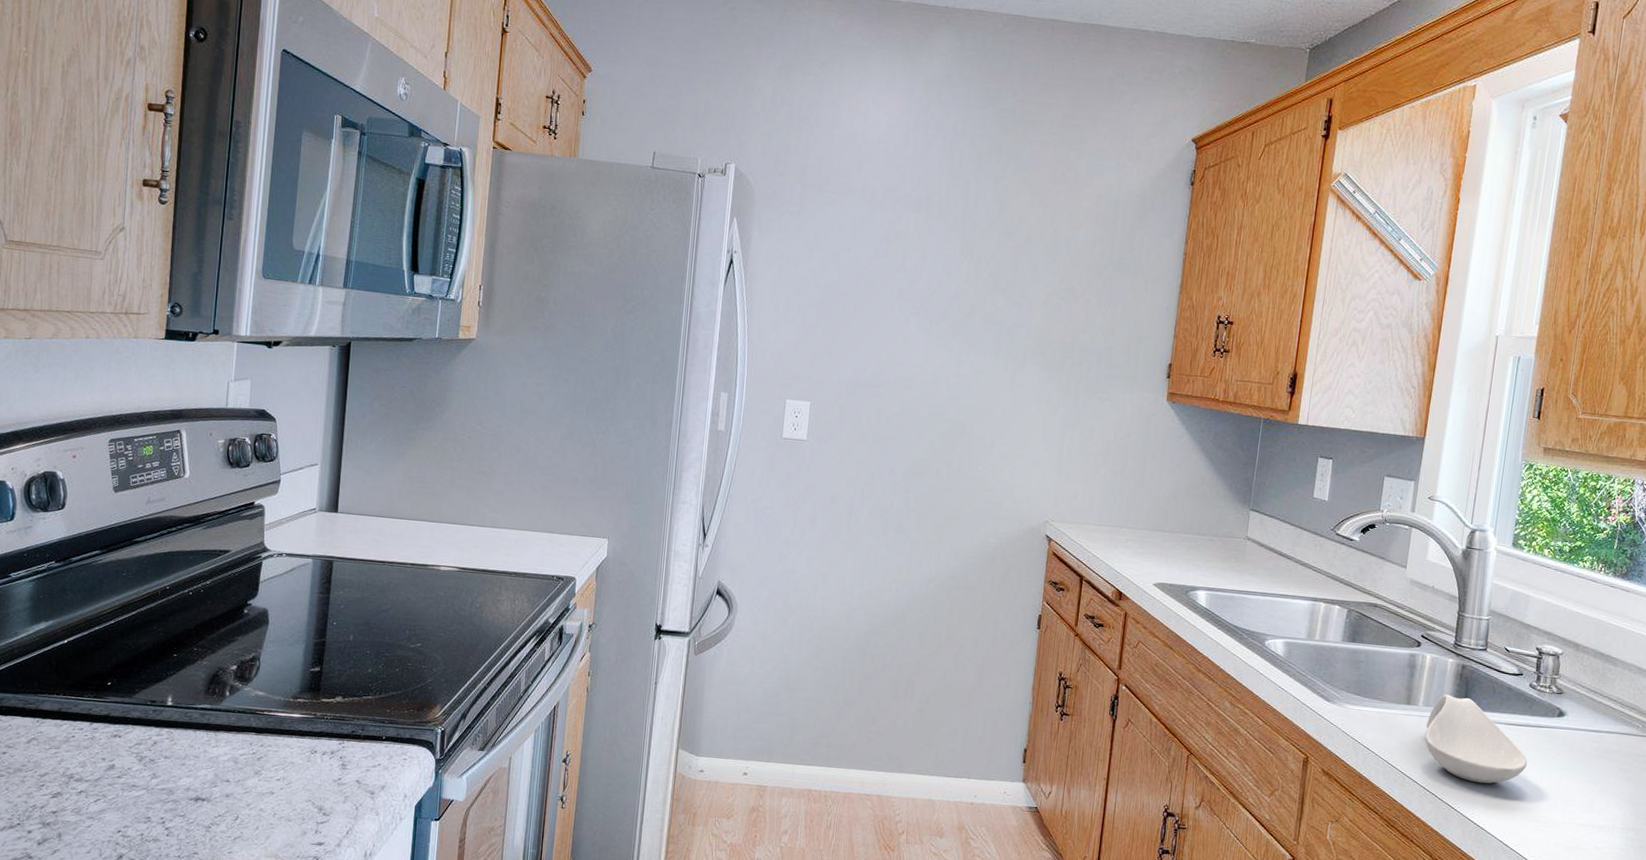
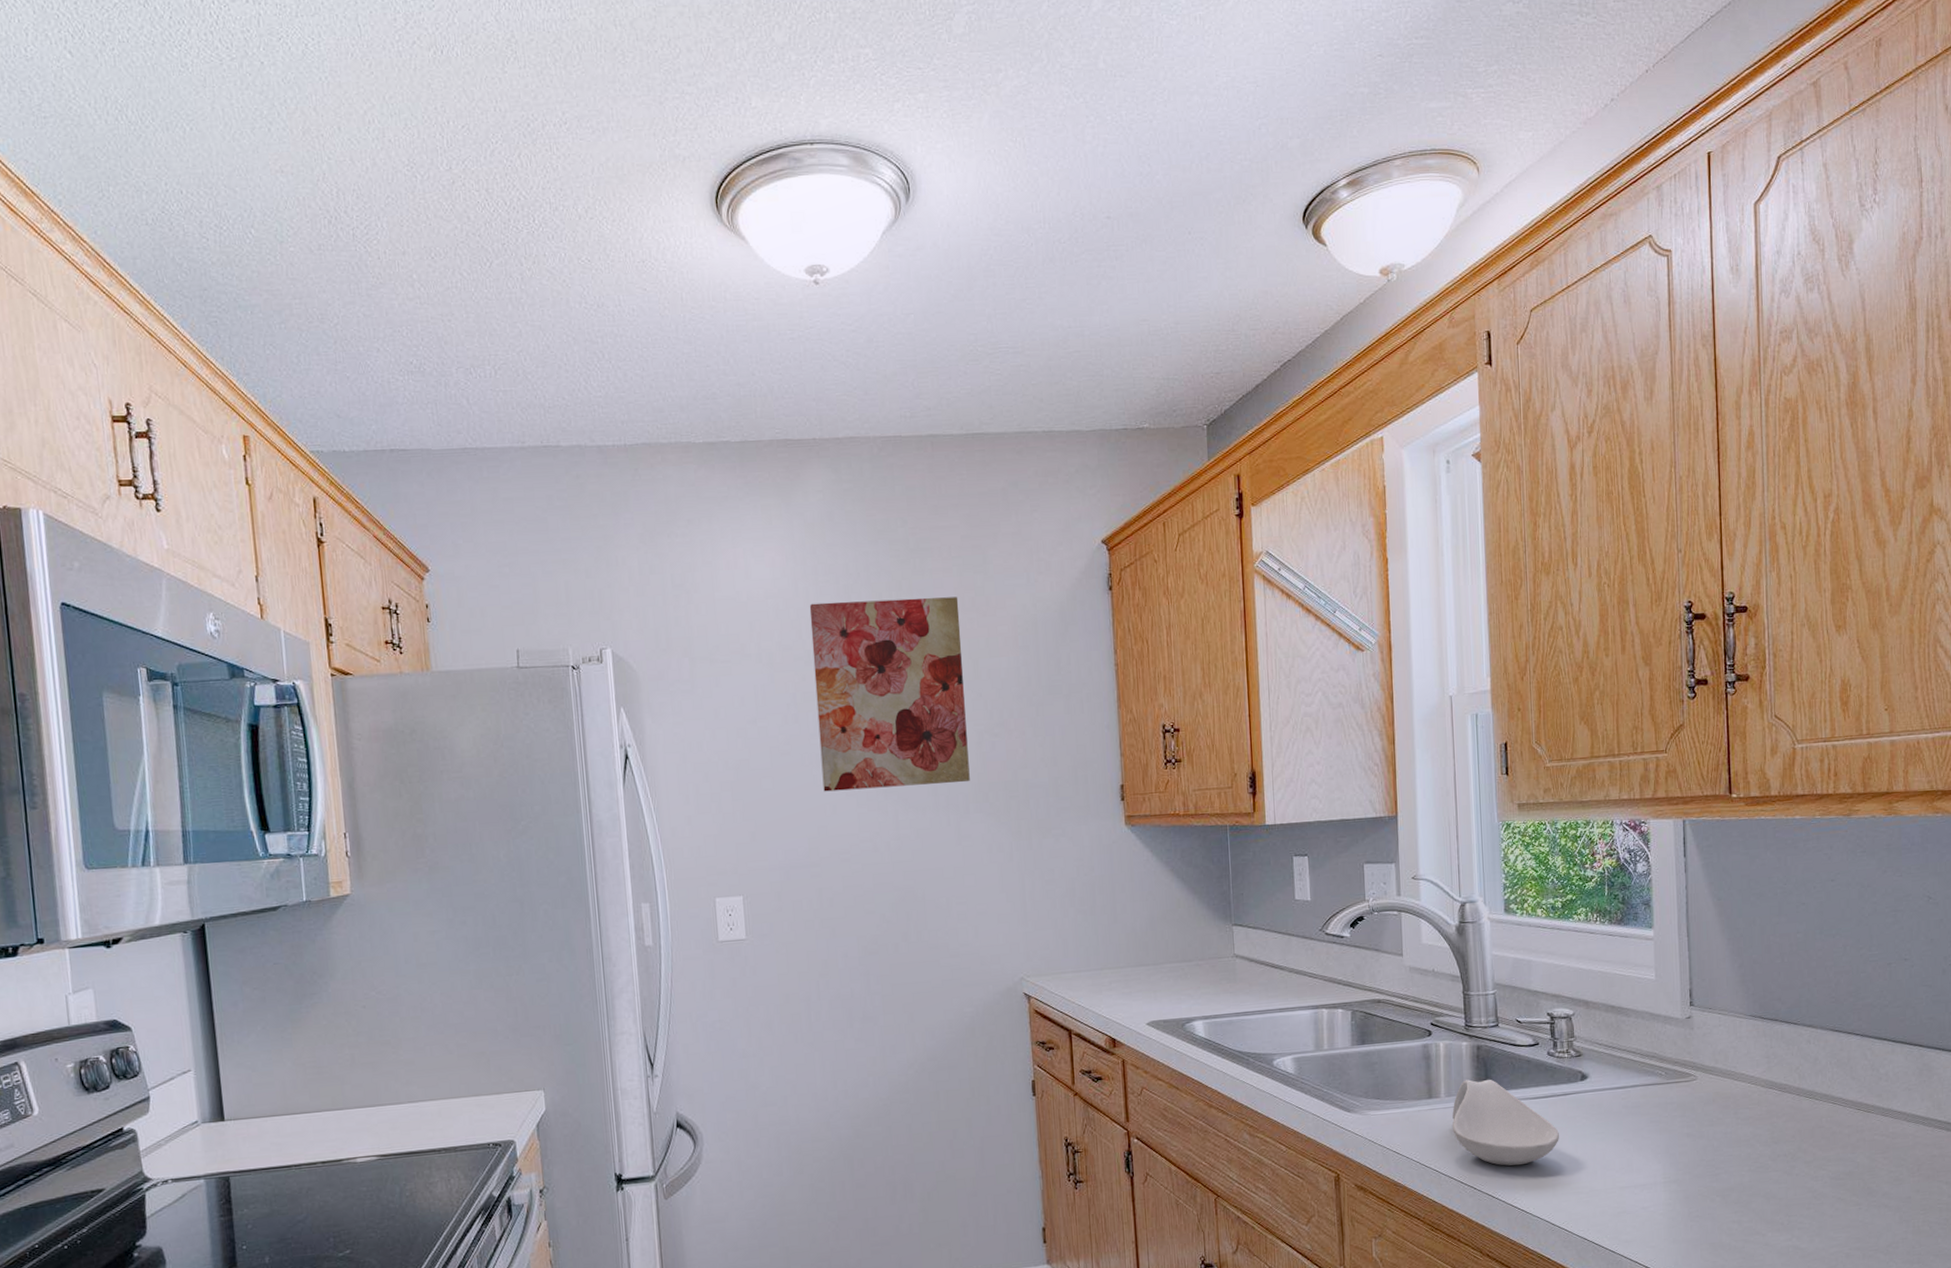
wall art: none [899,153,1051,337] -> present [809,597,970,792]

